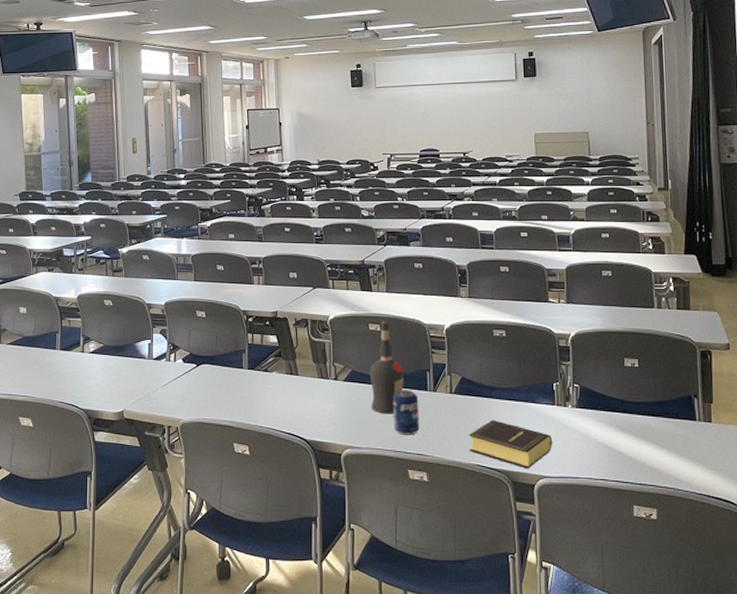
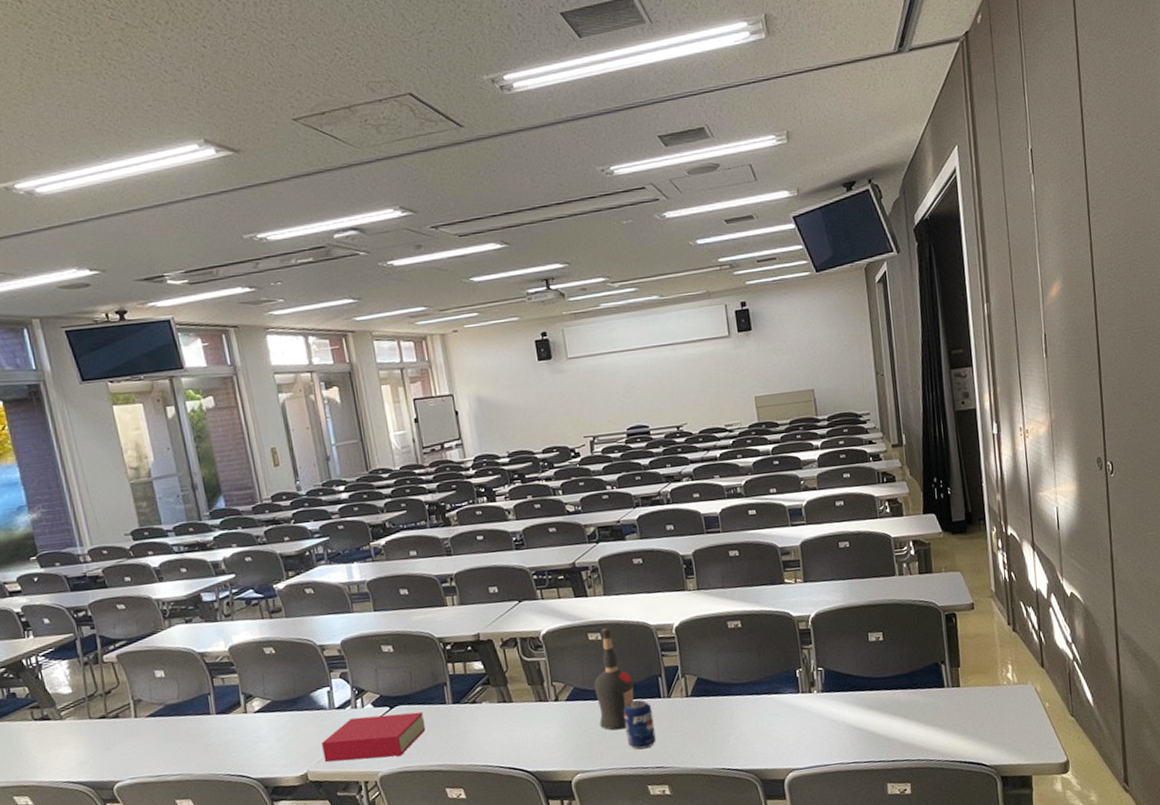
book: none [138,369,224,408] -> present [322,711,426,762]
book: present [468,420,553,469] -> none [710,718,801,765]

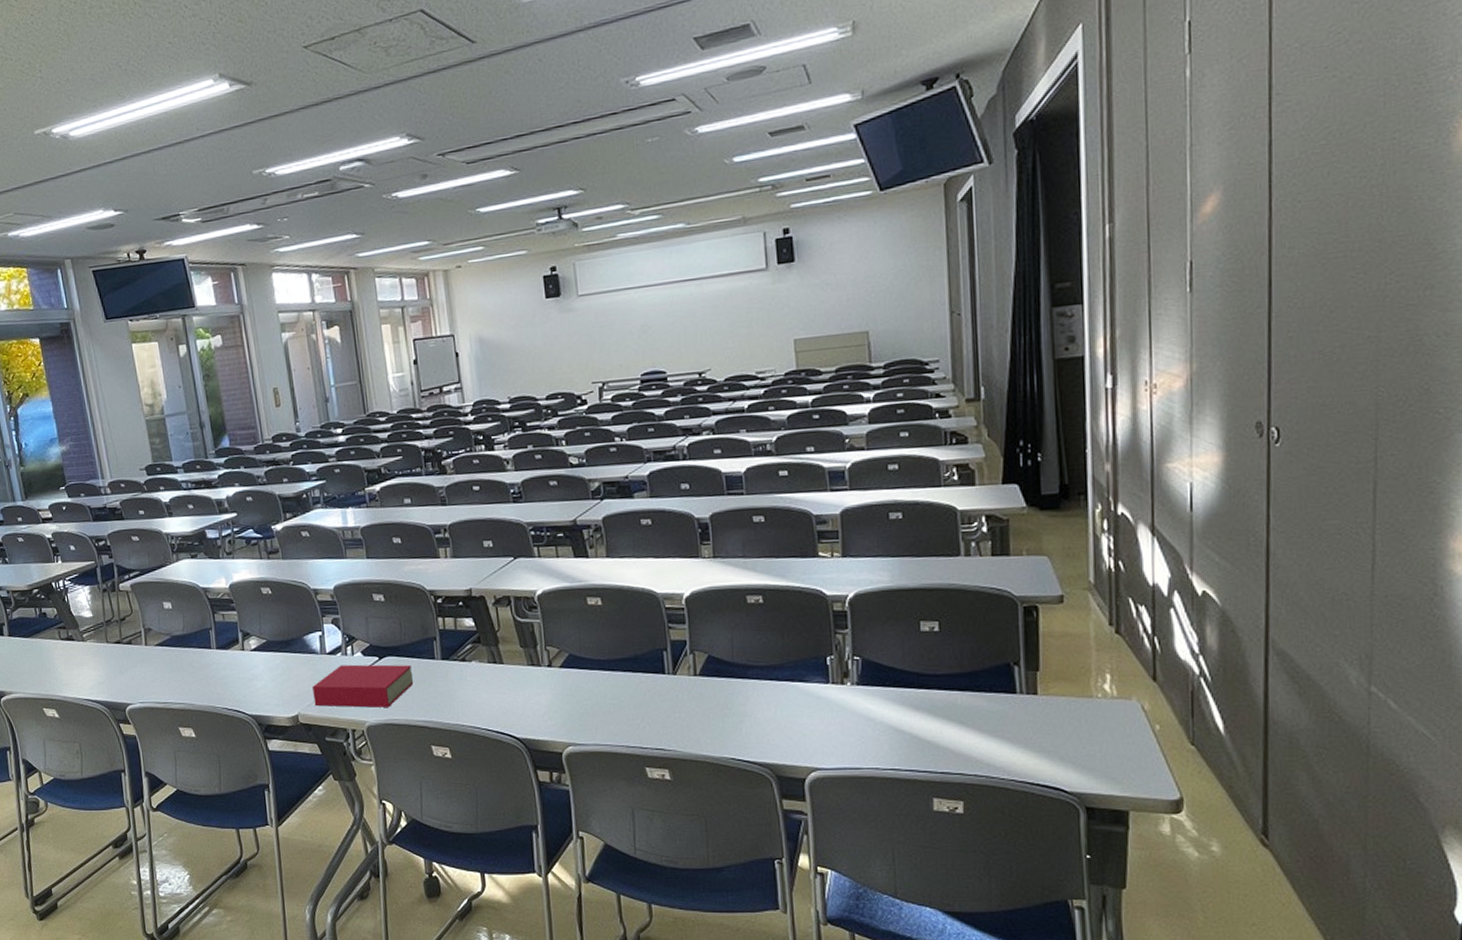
liquor bottle: present [593,627,634,730] -> none [591,593,635,704]
beverage can: present [622,700,656,750] -> none [621,674,657,728]

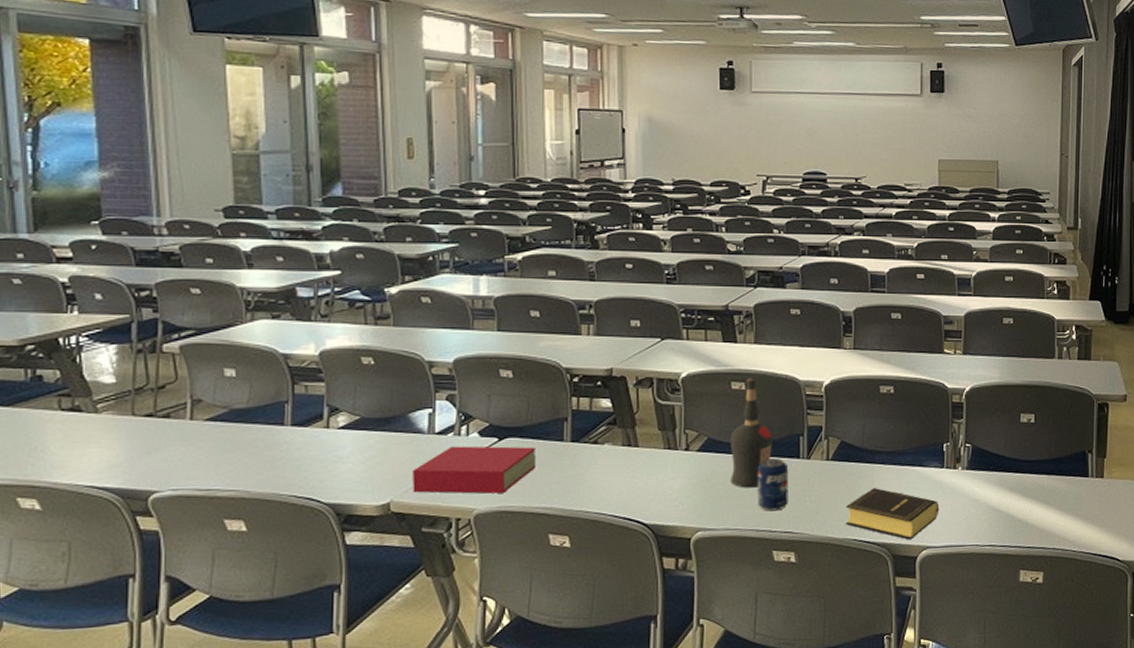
liquor bottle: none [591,593,635,704] -> present [730,378,772,488]
beverage can: none [621,674,657,728] -> present [757,458,789,511]
book: none [719,705,828,761] -> present [845,488,940,540]

